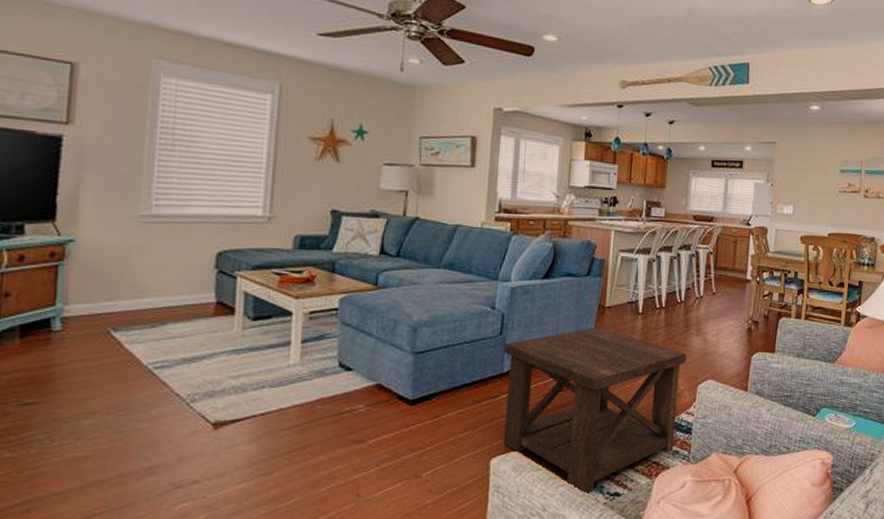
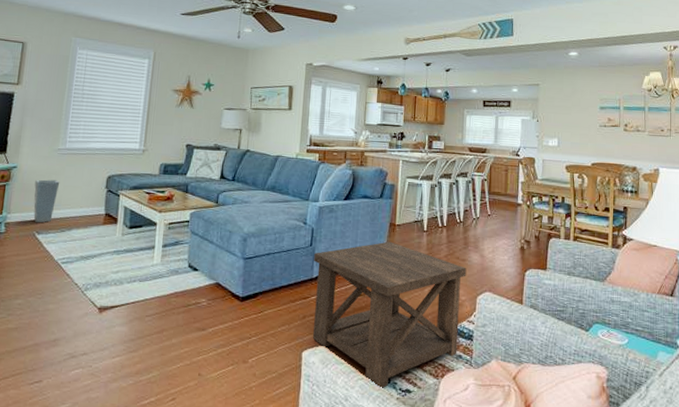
vase: none [104,257,145,317] -> present [33,179,60,223]

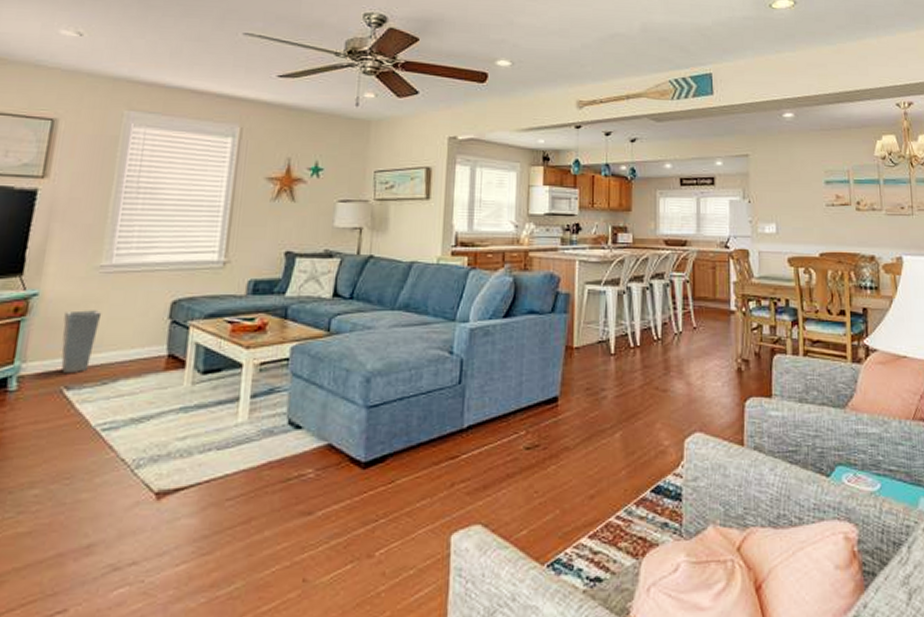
side table: present [313,241,467,388] -> none [464,371,669,579]

